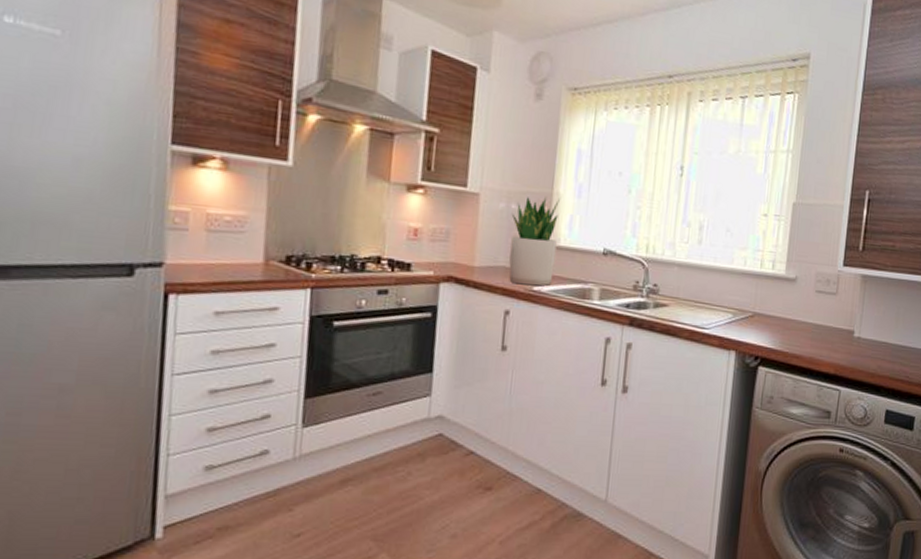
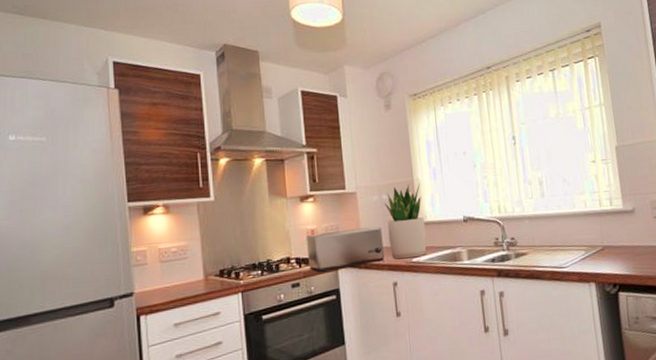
toaster: none [403,233,503,284] -> present [306,226,384,274]

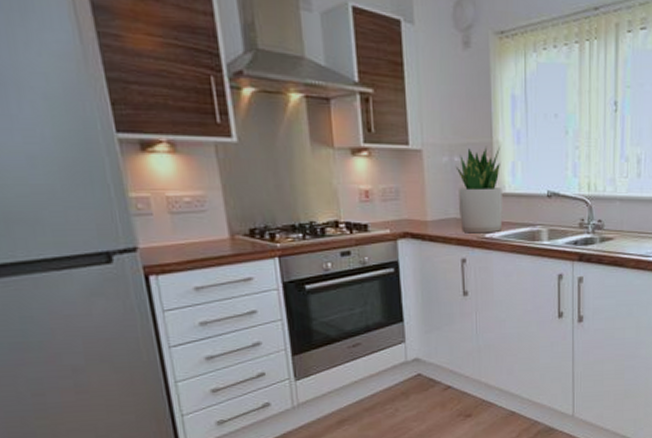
toaster: present [306,226,384,274] -> none [358,194,453,242]

